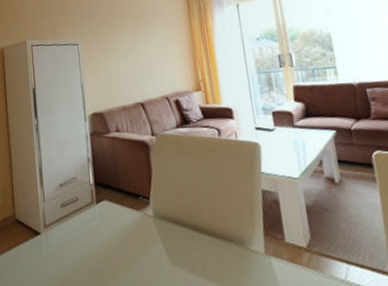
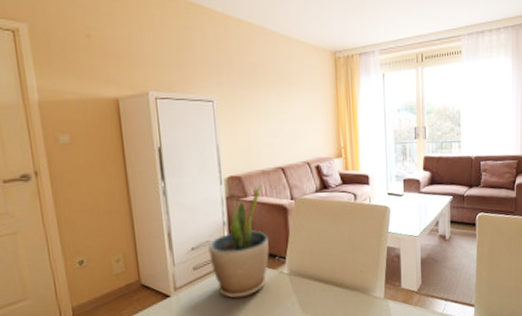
potted plant: none [74,121,133,241] -> present [207,185,269,299]

